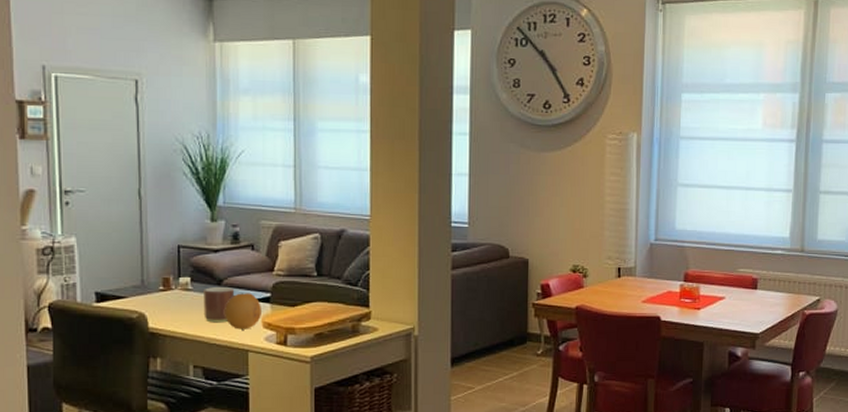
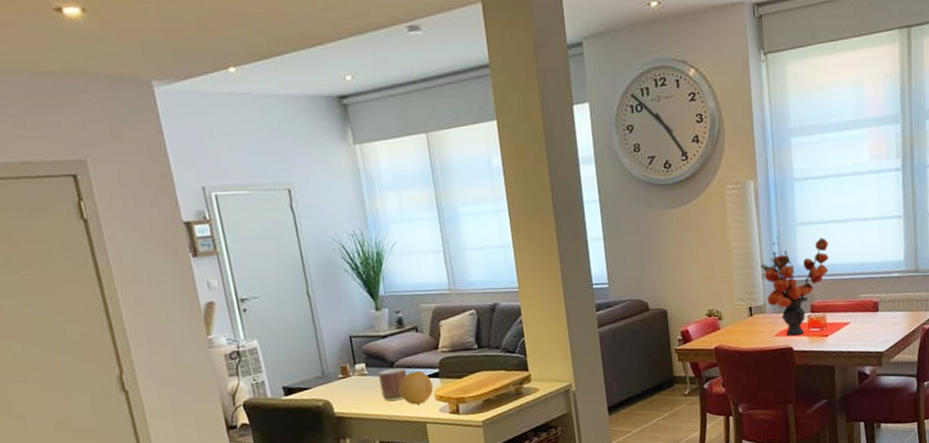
bouquet: none [634,195,711,304] -> present [760,236,829,336]

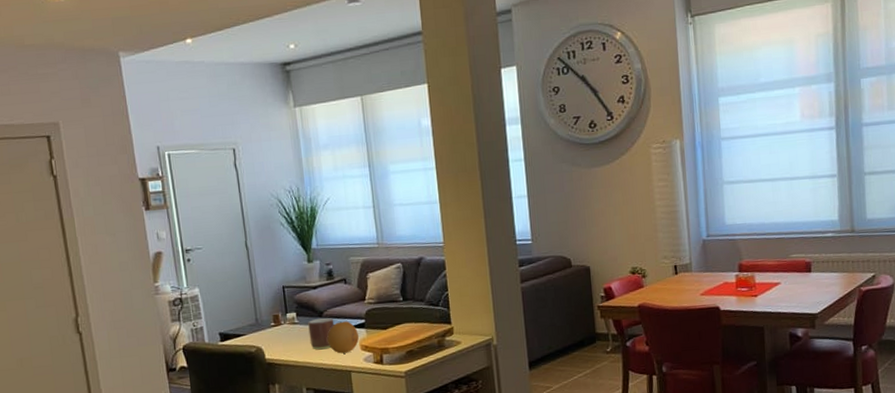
bouquet: present [760,236,829,336] -> none [686,195,758,296]

